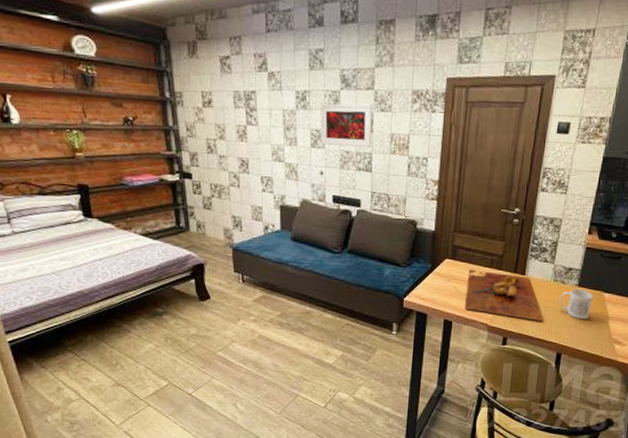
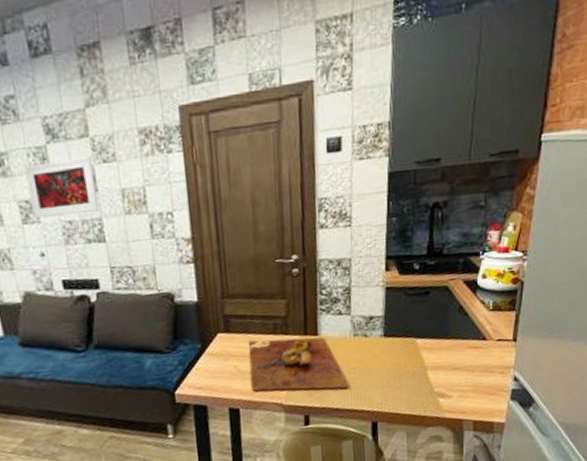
mug: present [559,288,593,320] -> none [364,339,404,377]

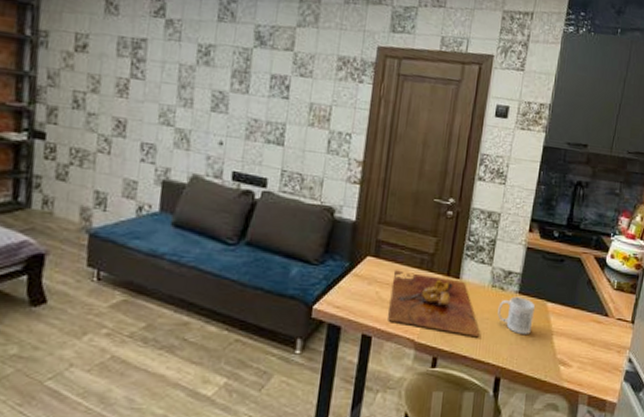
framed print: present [24,156,100,218] -> none [223,61,291,117]
mug: none [364,339,404,377] -> present [497,296,535,335]

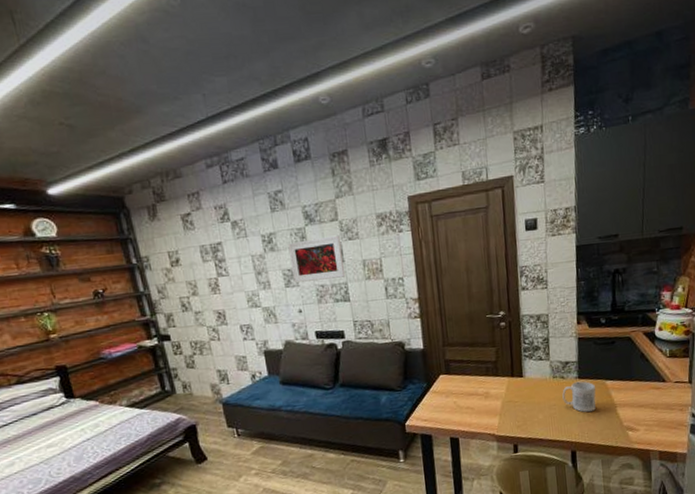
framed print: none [223,61,291,117] -> present [287,235,346,283]
cutting board: present [388,270,480,336] -> none [465,378,551,423]

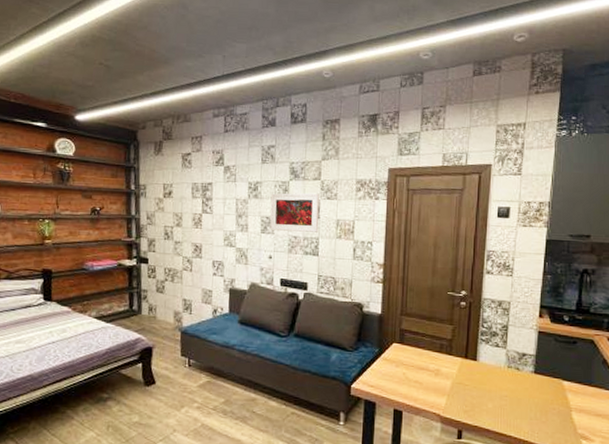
mug: present [562,381,596,413] -> none [515,376,551,411]

